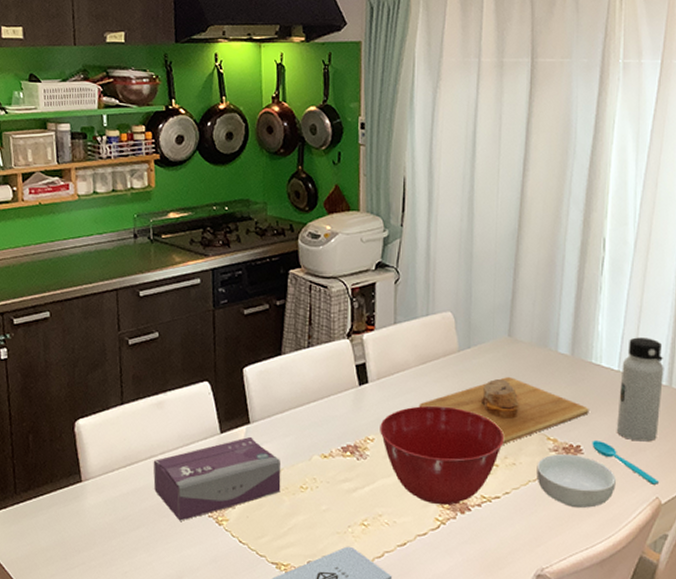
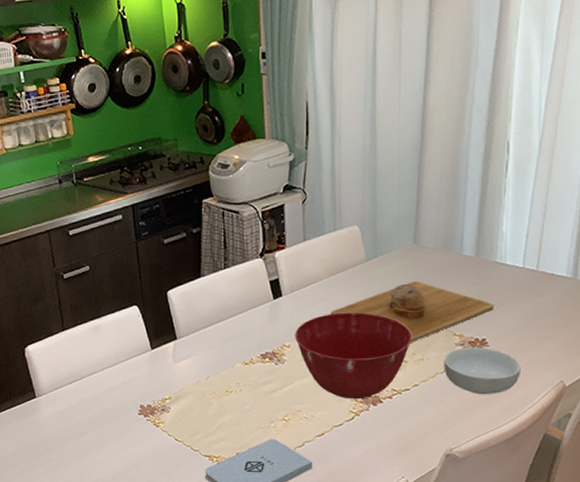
tissue box: present [153,436,281,521] -> none [95,350,208,425]
spoon: present [592,439,660,485] -> none [497,332,564,369]
water bottle: present [616,337,664,442] -> none [521,234,569,332]

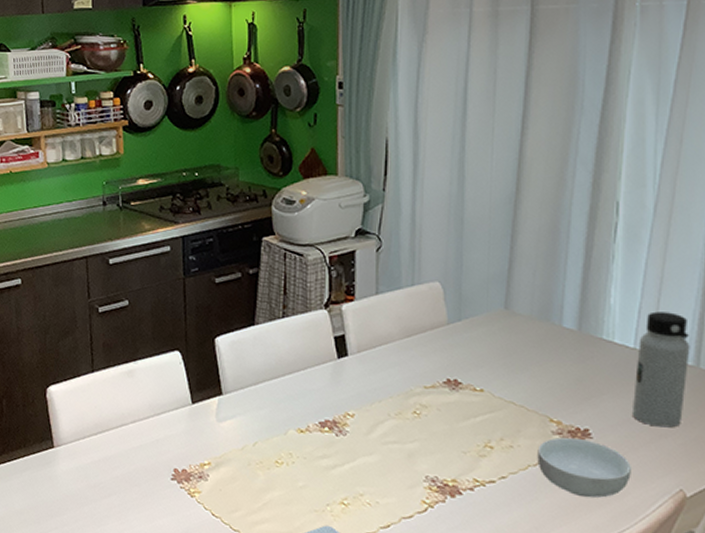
mixing bowl: present [295,312,413,399] -> none [361,381,501,488]
cutting board: present [330,281,494,343] -> none [403,353,599,425]
water bottle: none [521,234,569,332] -> present [631,311,690,428]

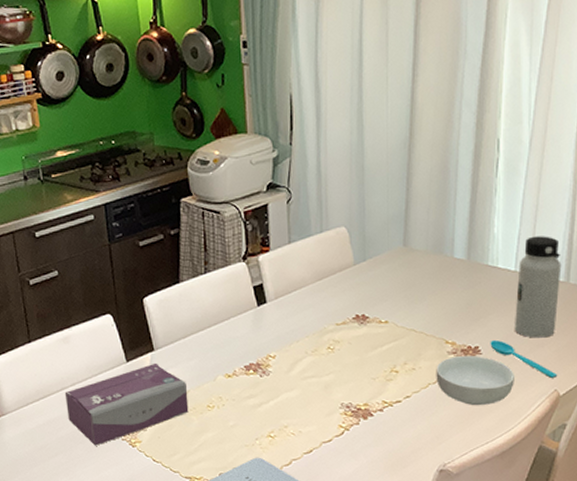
tissue box: none [124,408,255,491] -> present [64,362,189,446]
spoon: none [602,423,685,475] -> present [490,339,558,378]

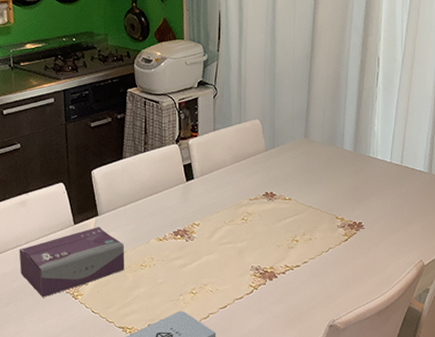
cereal bowl: present [436,355,514,406] -> none [328,229,389,272]
spoon: present [490,339,558,378] -> none [371,217,423,250]
water bottle: present [514,236,562,338] -> none [389,135,426,217]

